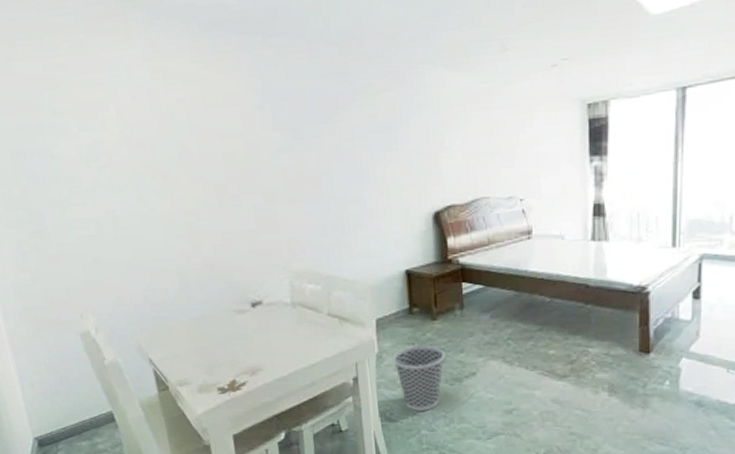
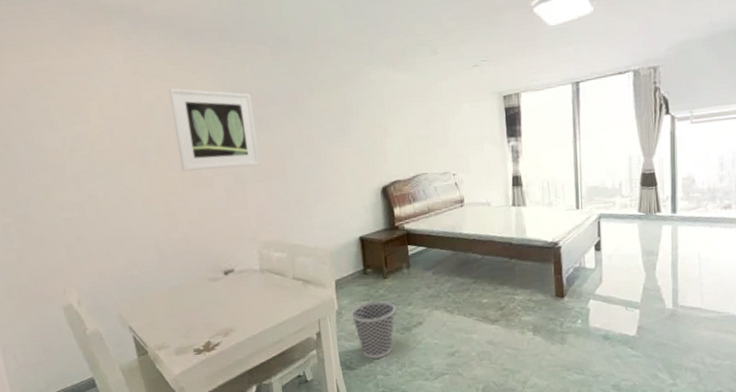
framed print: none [192,90,294,188] -> present [169,88,260,172]

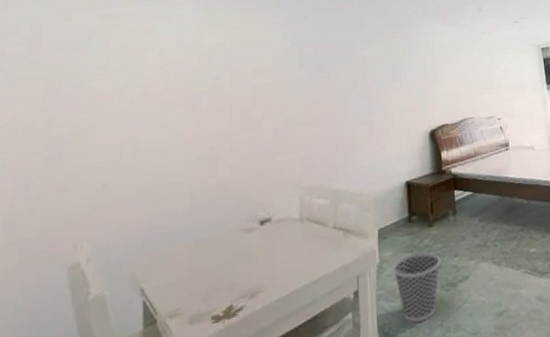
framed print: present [169,88,260,172] -> none [232,35,313,114]

